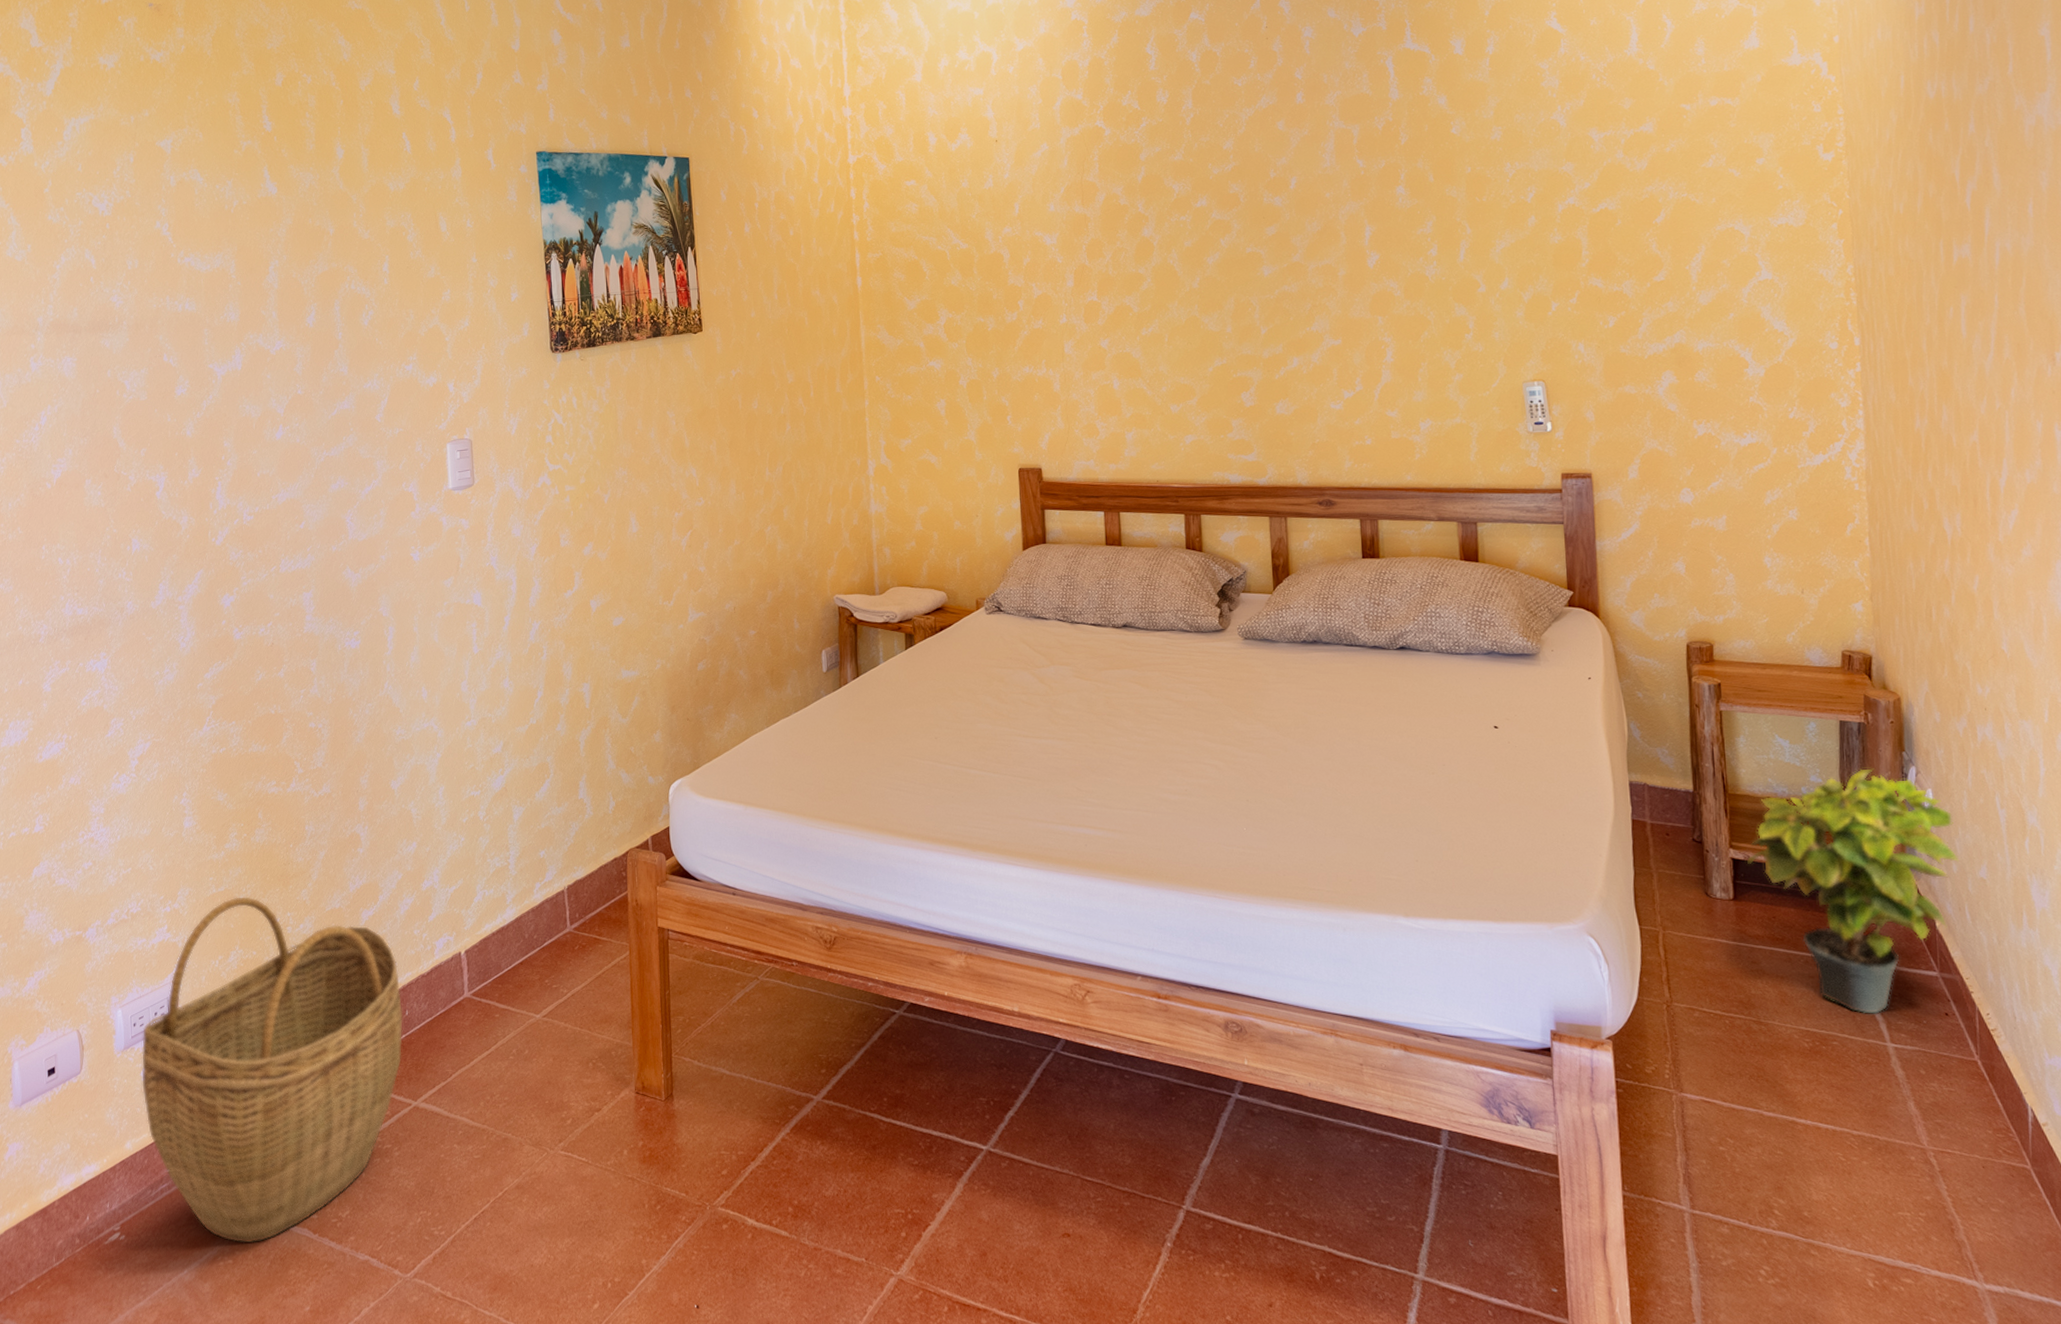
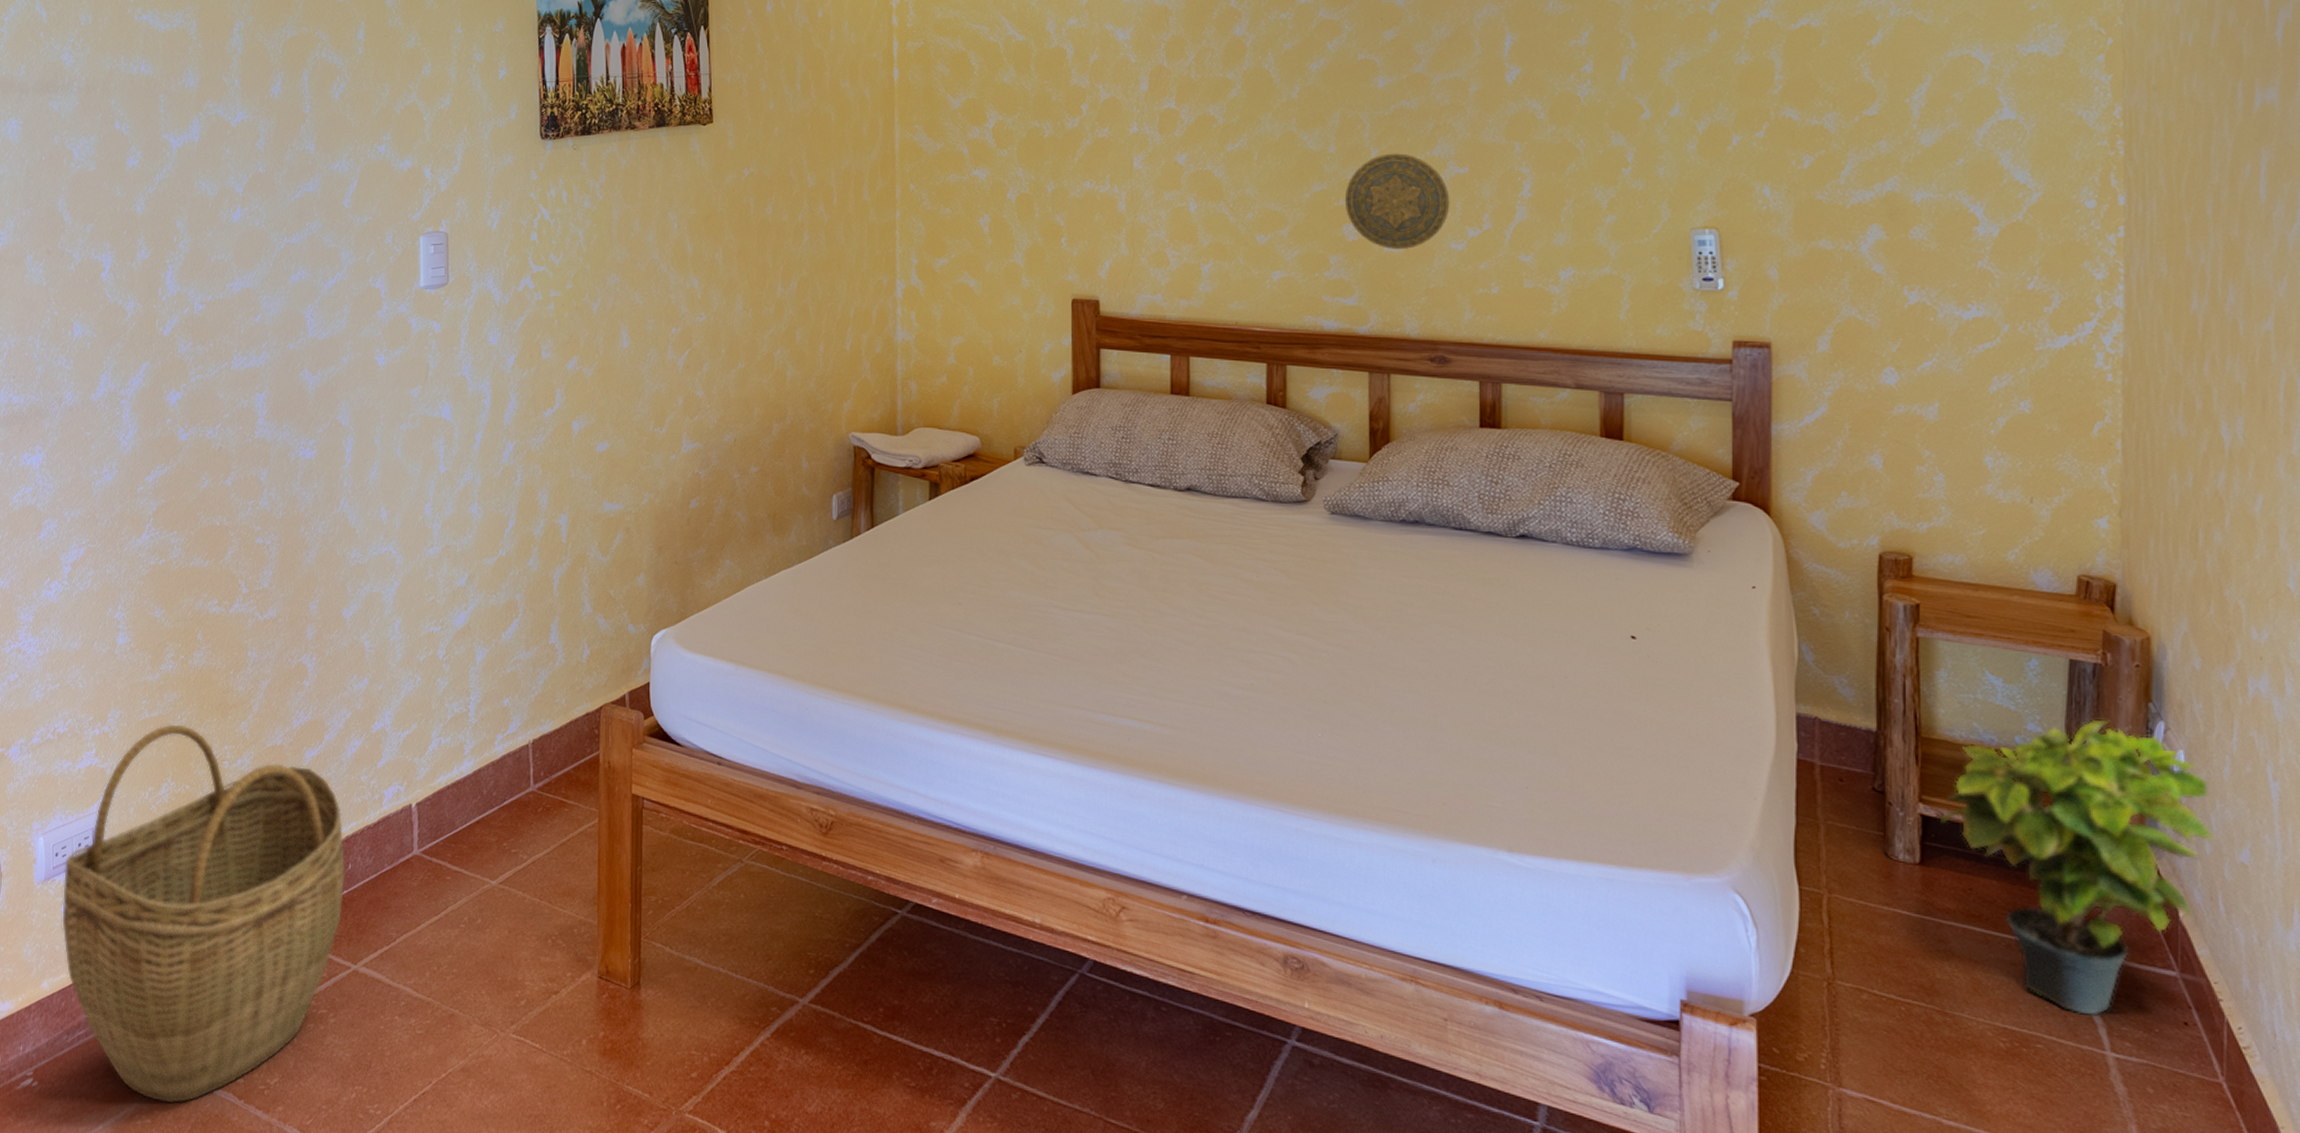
decorative plate: none [1241,330,1328,412] -> present [1344,153,1450,249]

